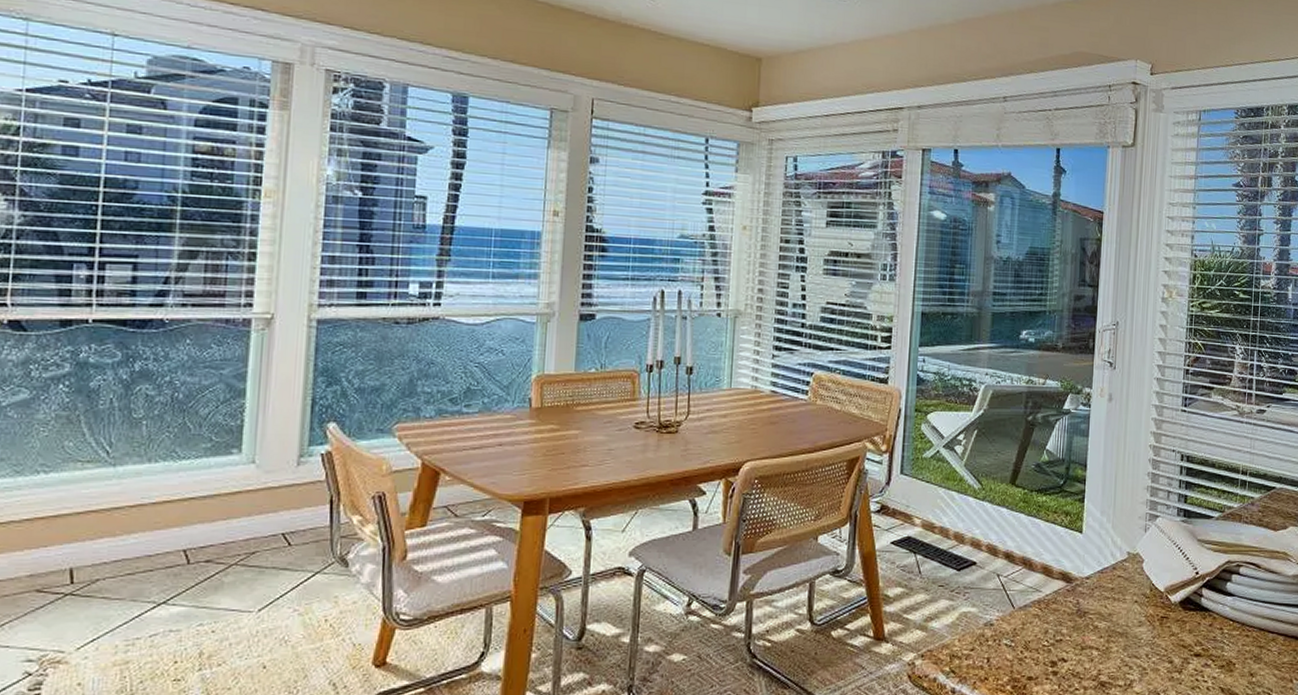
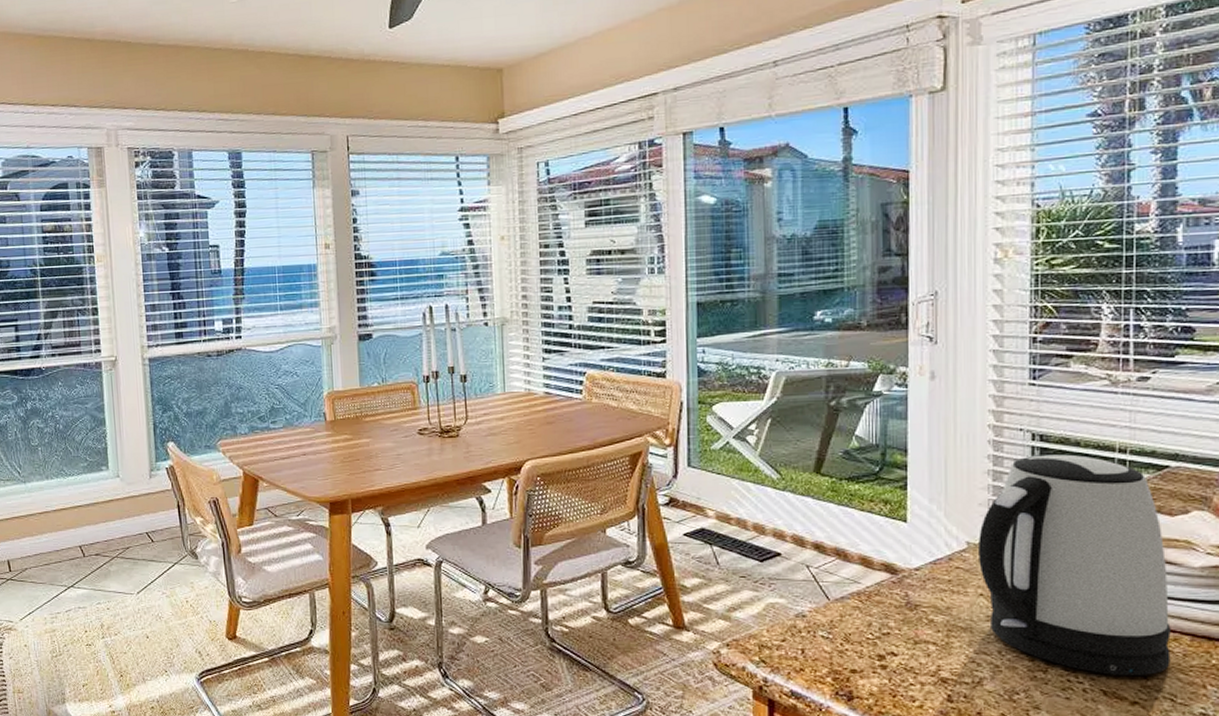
kettle: none [1135,474,1271,674] -> present [977,454,1171,676]

